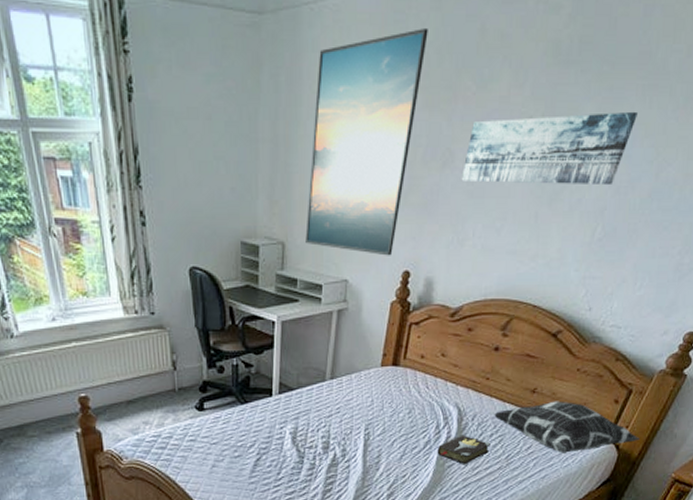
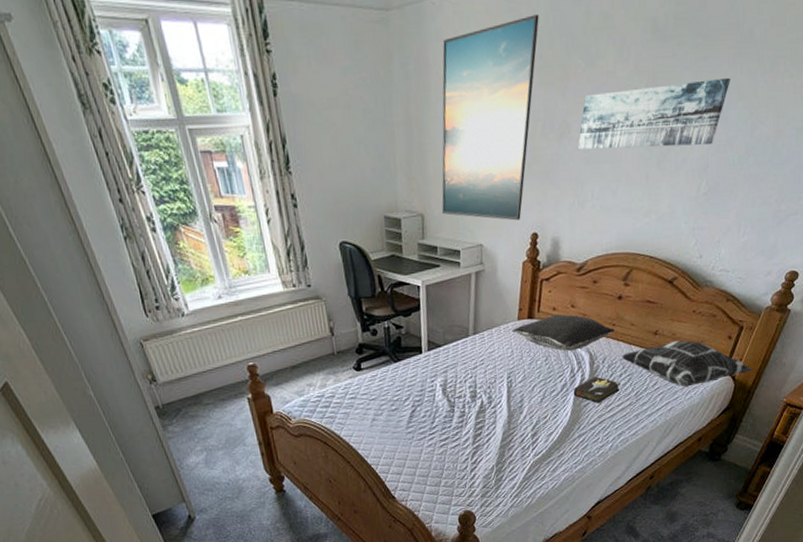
pillow: none [373,362,488,405] -> present [511,314,615,352]

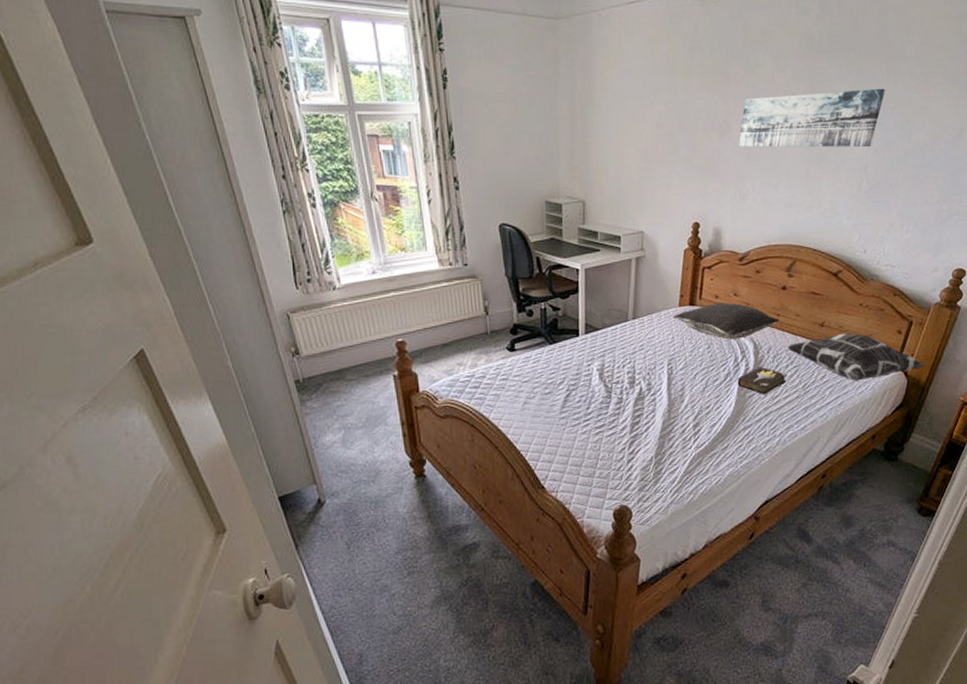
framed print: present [441,15,539,221] -> none [603,28,700,210]

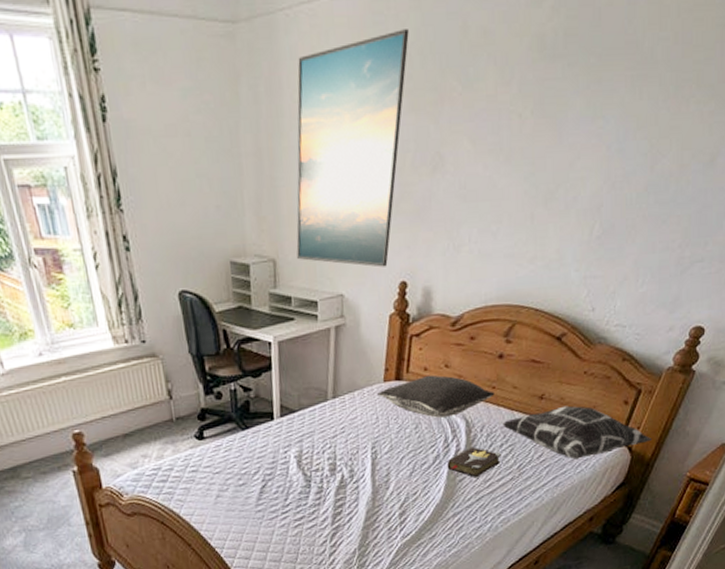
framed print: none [603,28,700,210] -> present [296,29,409,267]
wall art: present [738,88,885,148] -> none [453,103,628,186]

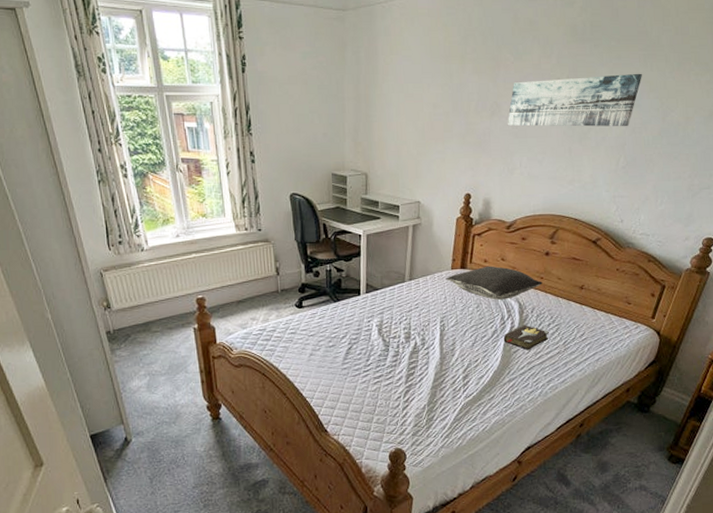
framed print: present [296,29,409,267] -> none [384,19,474,183]
wall art: none [453,103,628,186] -> present [507,73,642,127]
decorative pillow: present [503,405,652,459] -> none [550,295,677,339]

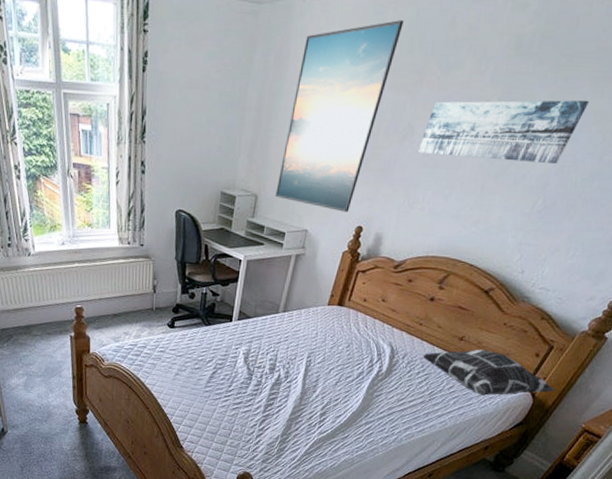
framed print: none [384,19,474,183] -> present [275,20,404,213]
pillow: present [445,265,543,300] -> none [319,305,421,342]
hardback book: present [503,325,550,351] -> none [368,370,418,396]
decorative pillow: none [550,295,677,339] -> present [423,349,555,396]

